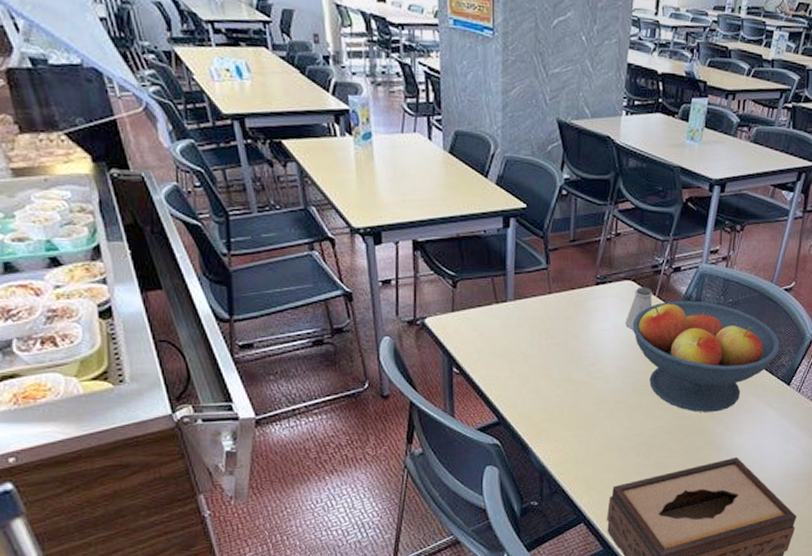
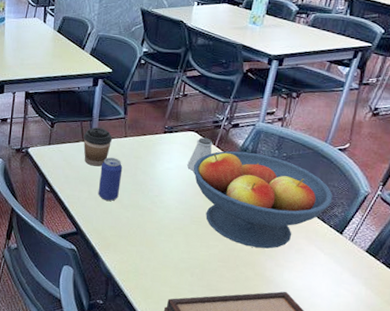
coffee cup: none [496,282,534,335] -> present [83,127,113,167]
beverage can: none [521,322,549,377] -> present [98,157,123,201]

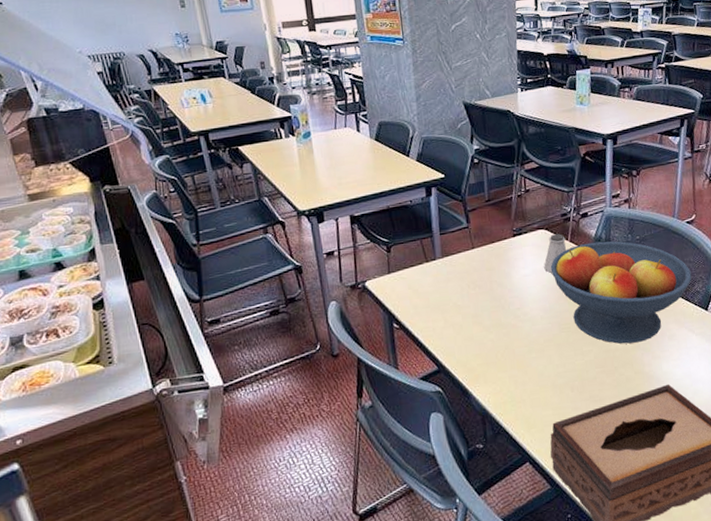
coffee cup: present [83,127,113,167] -> none [426,242,460,289]
beverage can: present [98,157,123,201] -> none [452,274,478,326]

